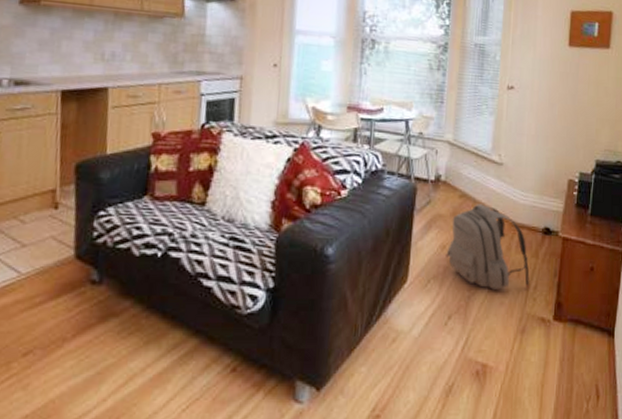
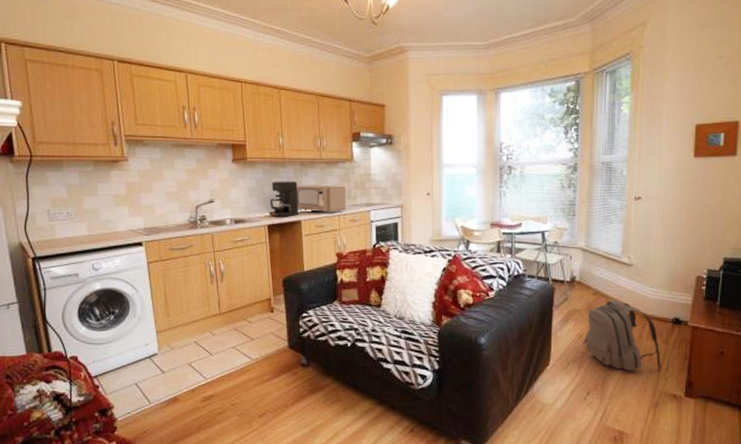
coffee maker: none [63,33,108,82] -> present [268,181,299,217]
microwave: none [104,41,172,81] -> present [296,185,346,213]

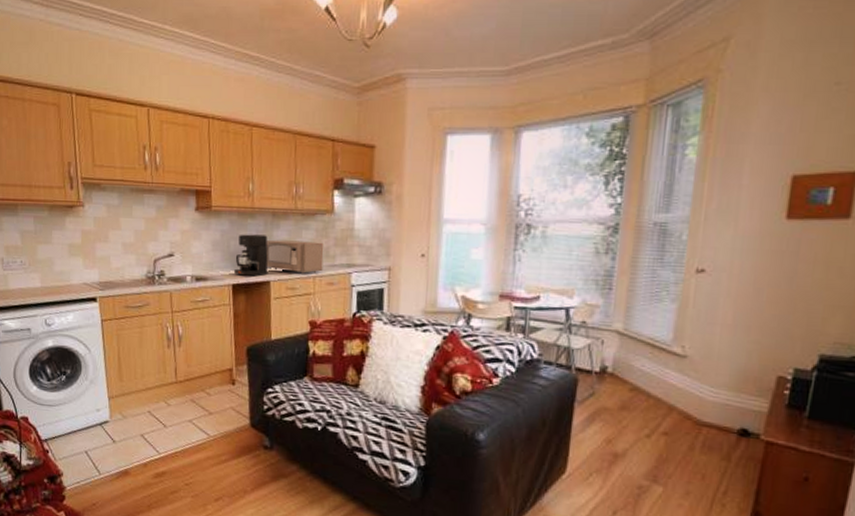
backpack: present [583,300,662,371] -> none [611,398,718,494]

